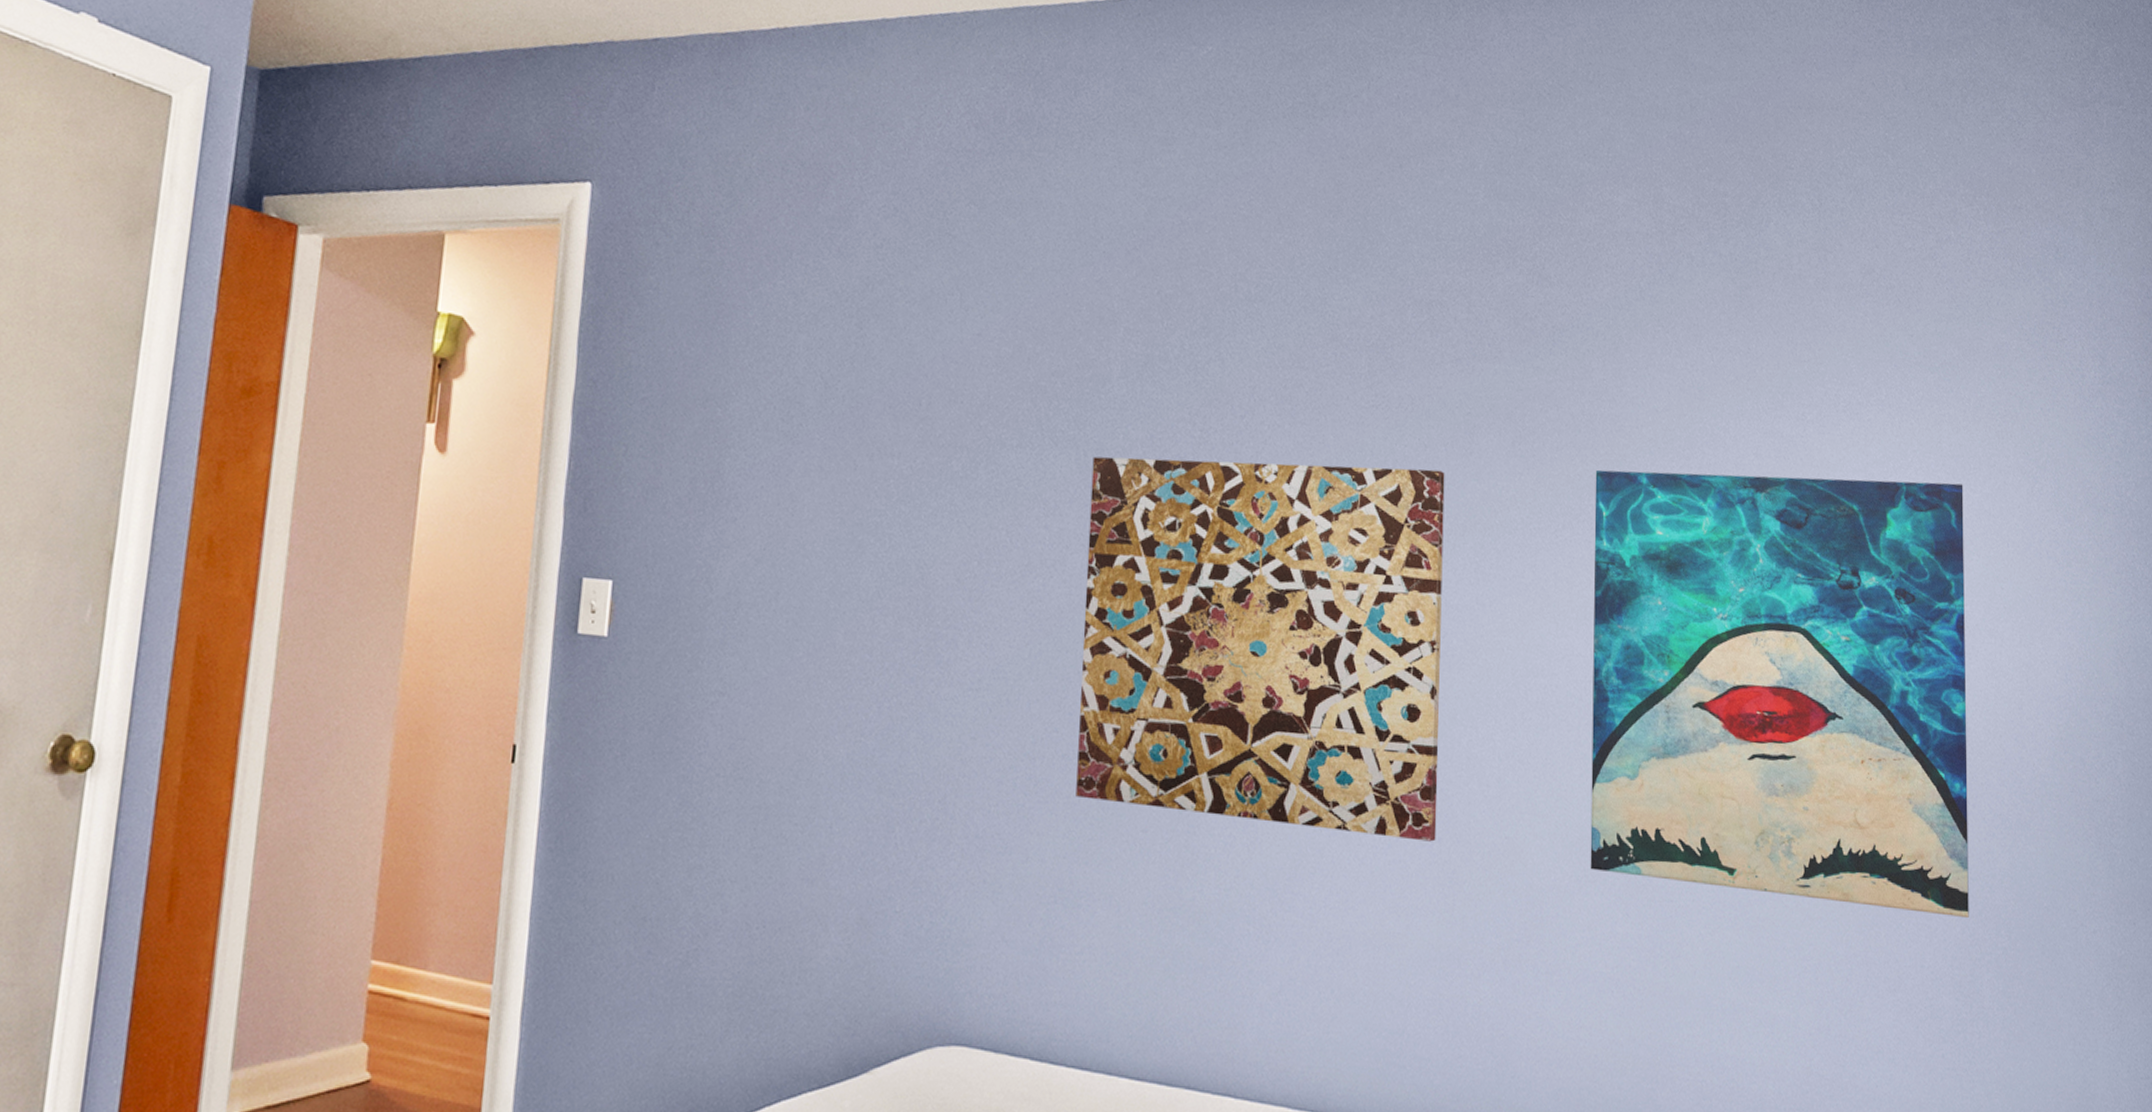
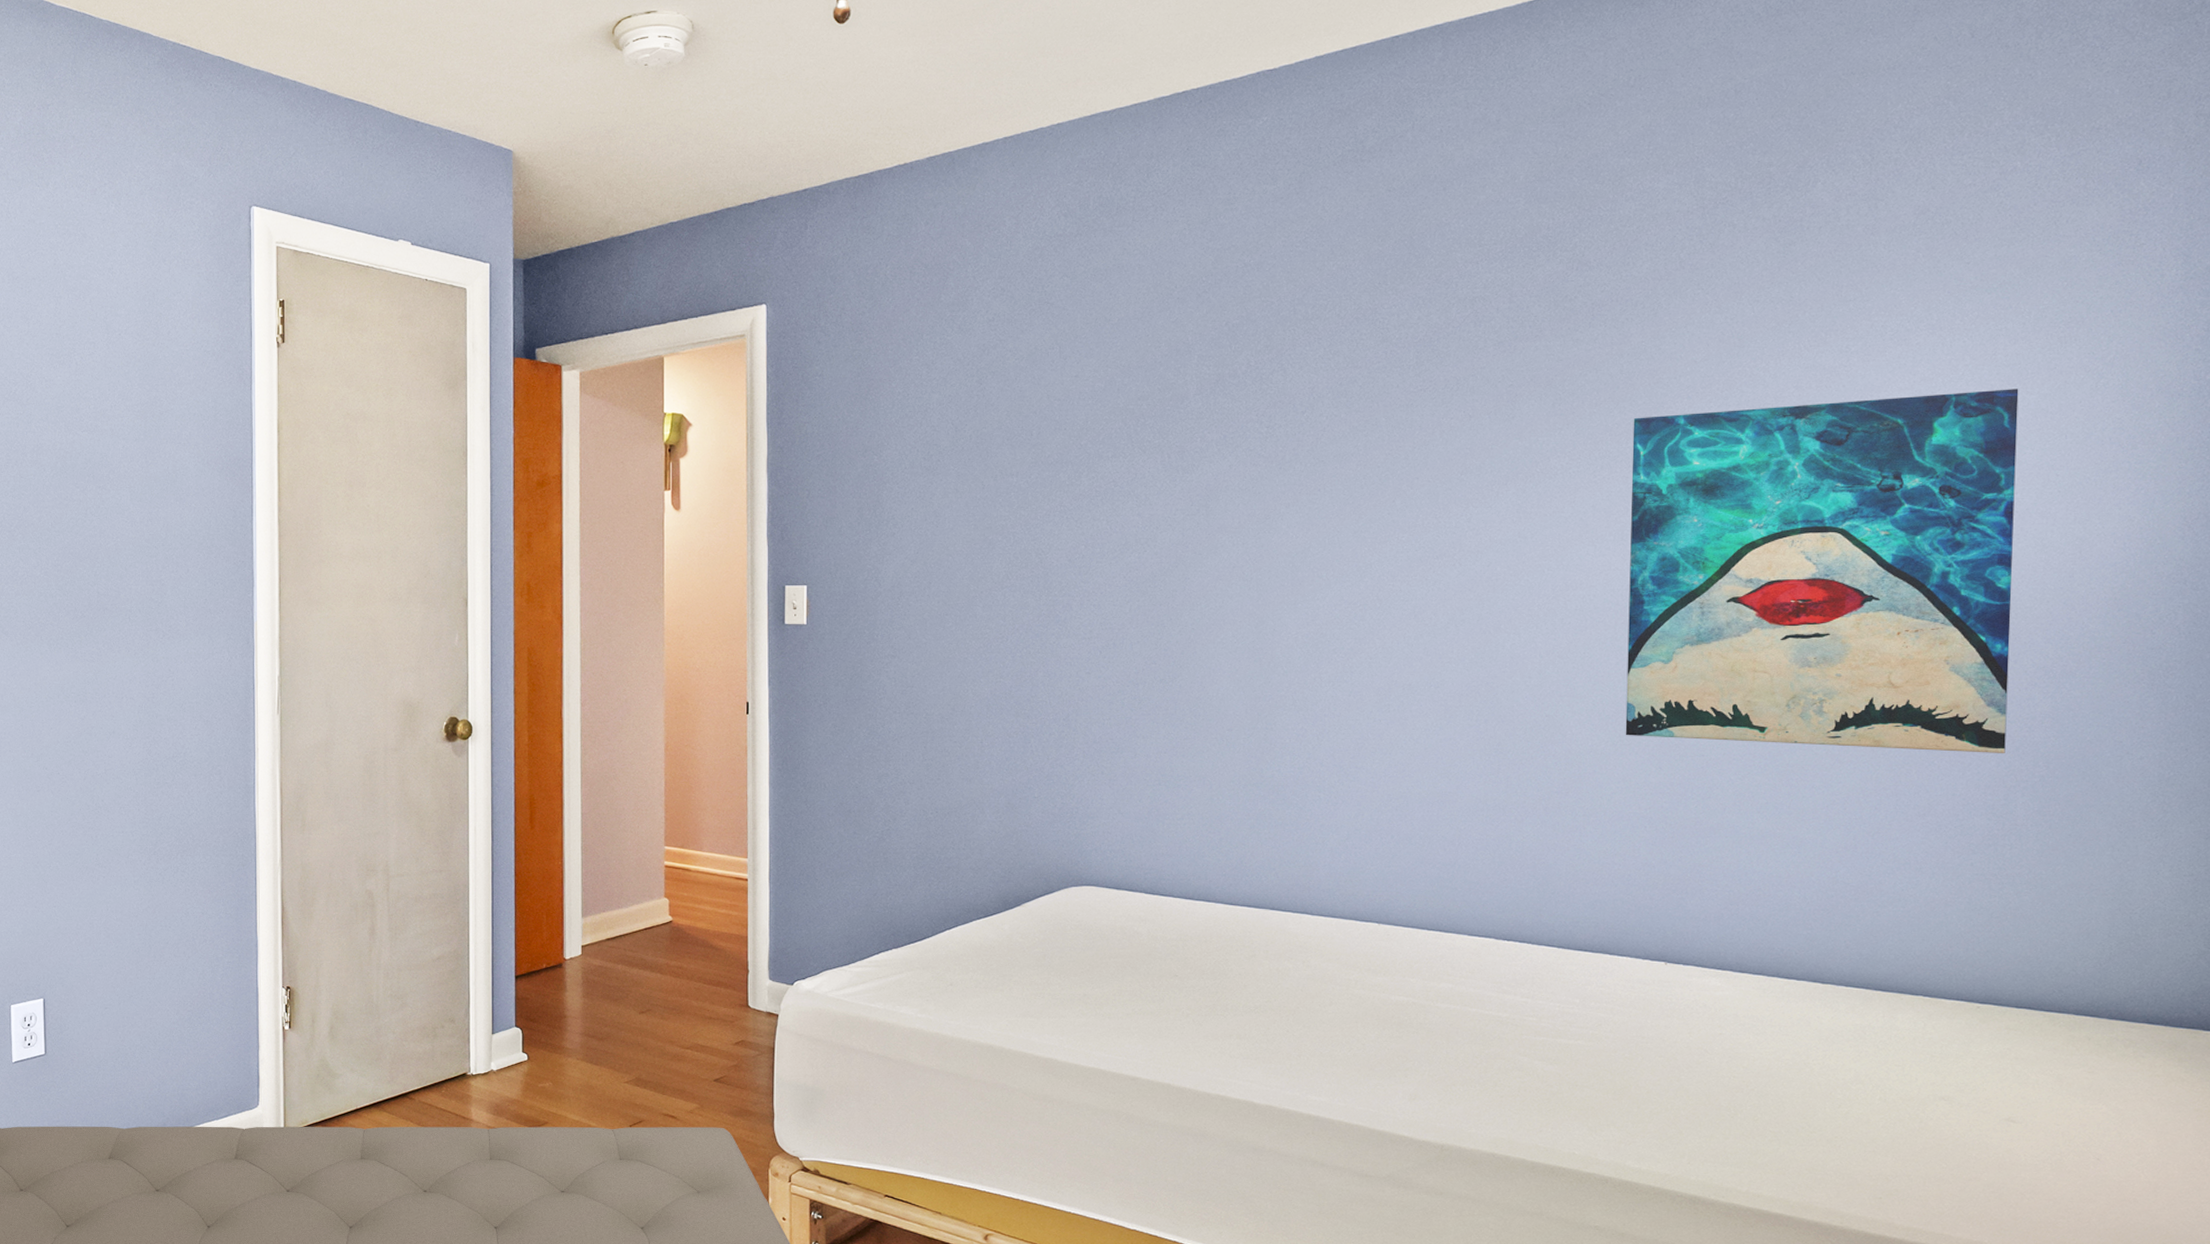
wall art: present [1076,456,1445,842] -> none [1172,435,1489,723]

